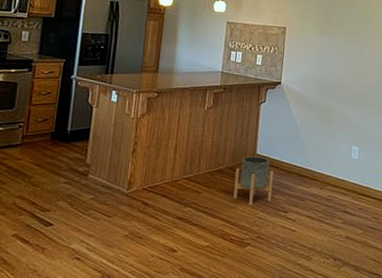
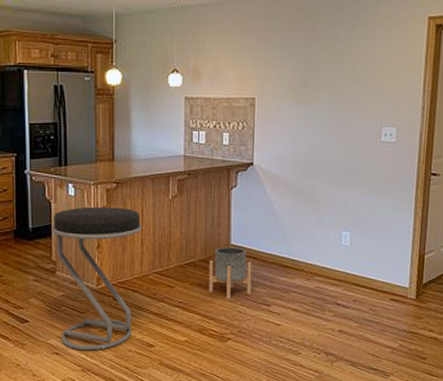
stool: none [85,113,177,256] -> present [51,206,142,351]

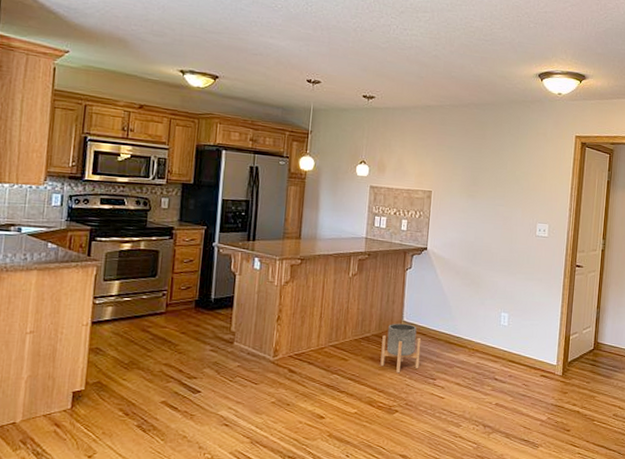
stool: present [51,206,142,351] -> none [233,280,322,422]

